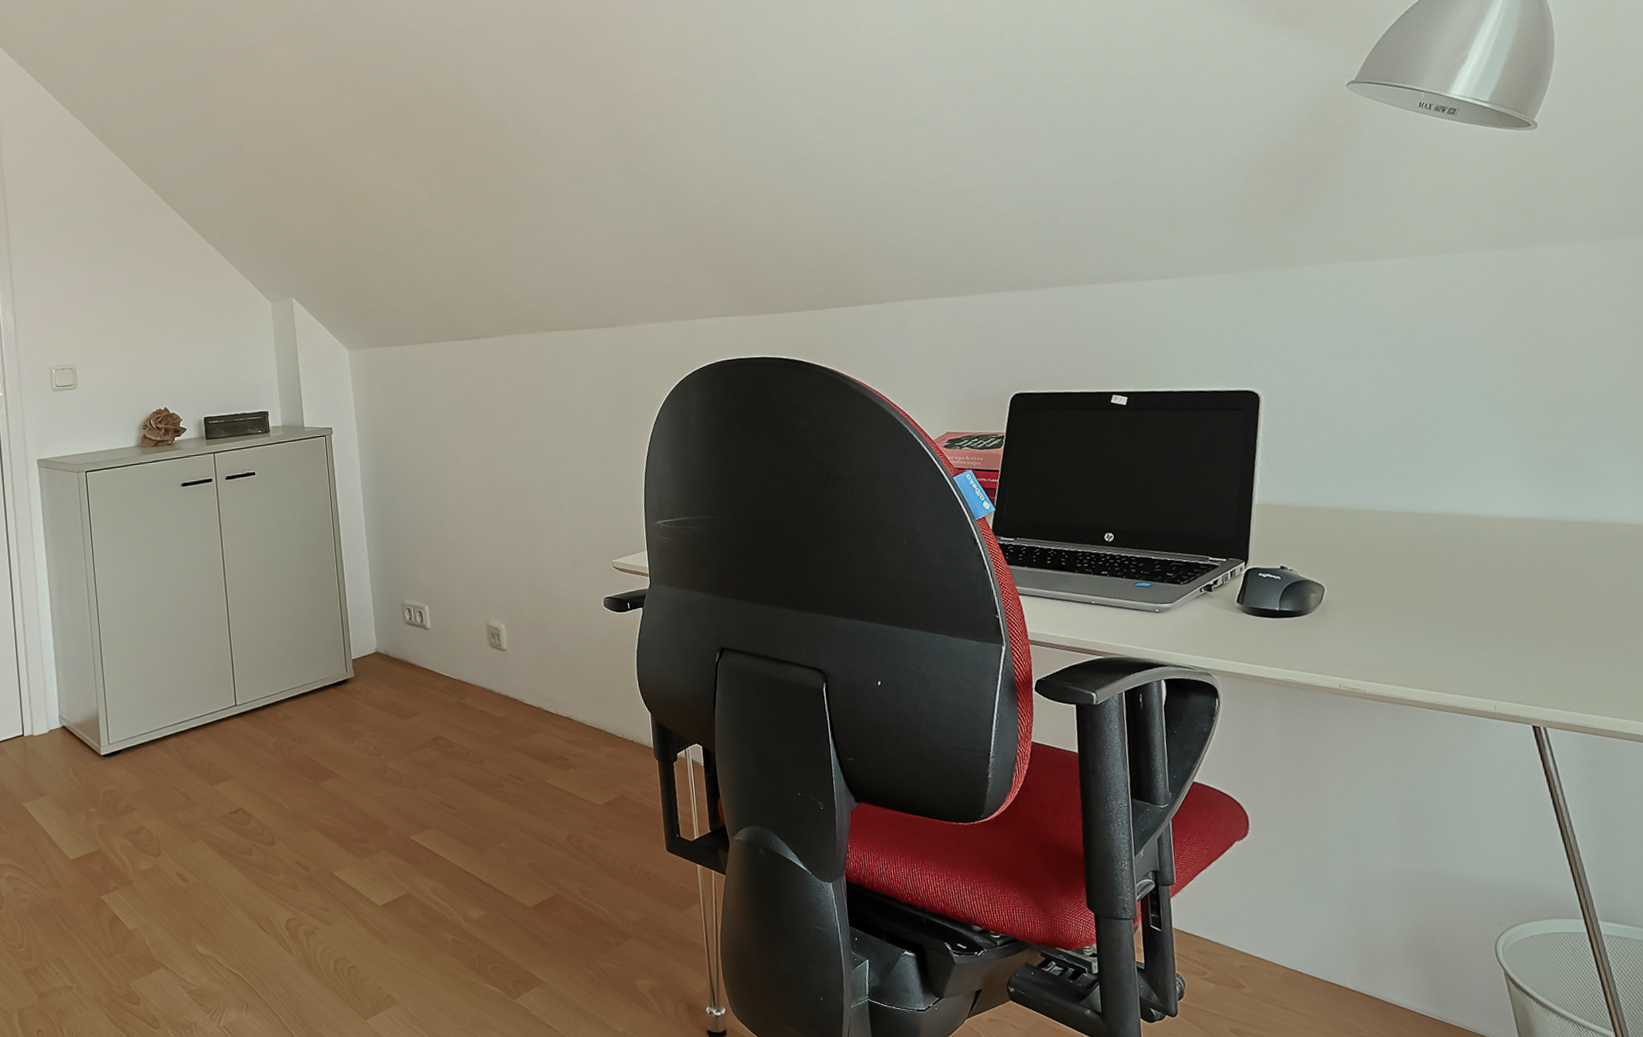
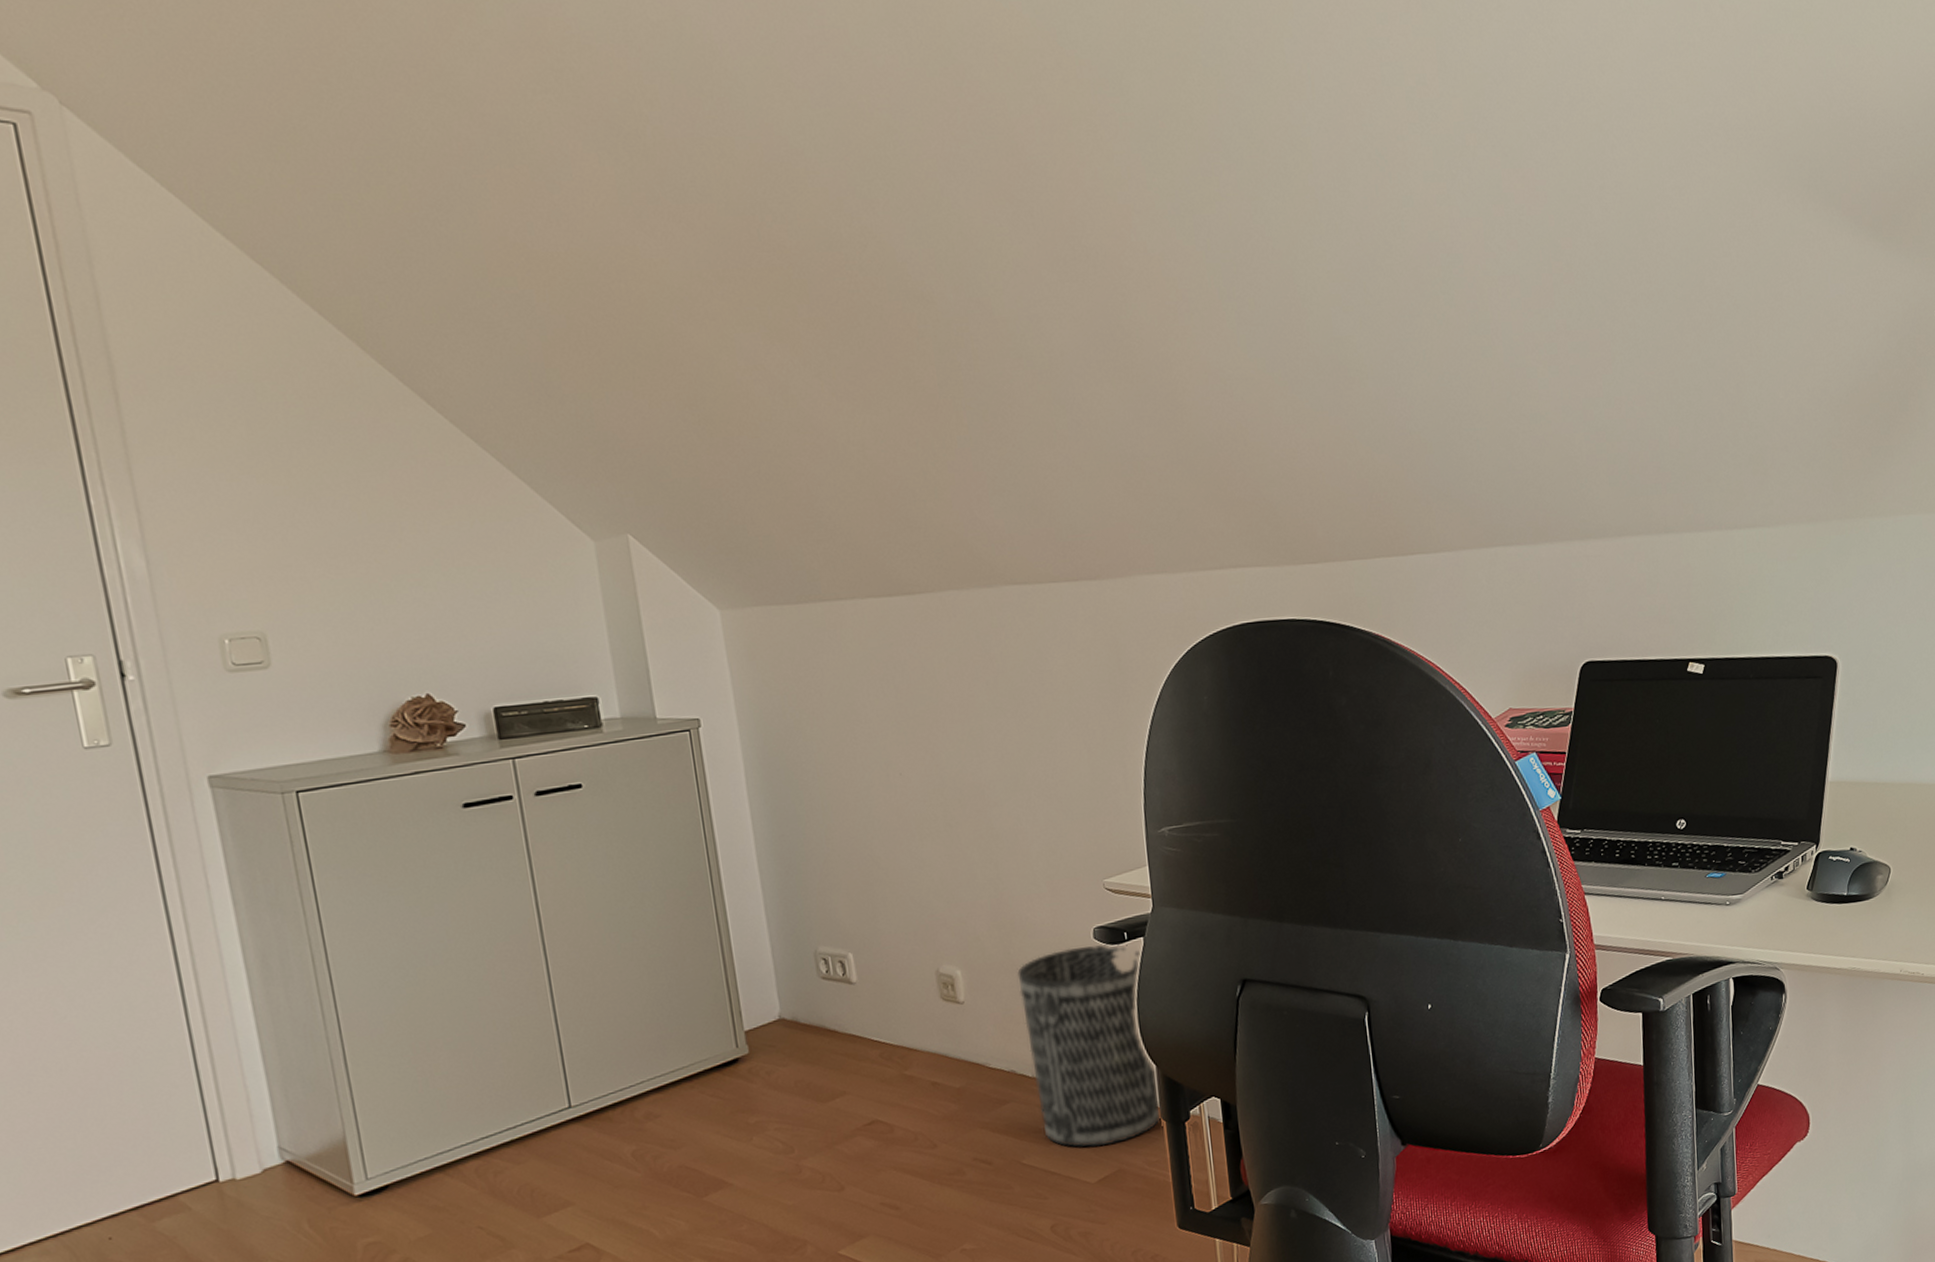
wastebasket: none [546,612,655,776] -> present [1017,944,1162,1147]

